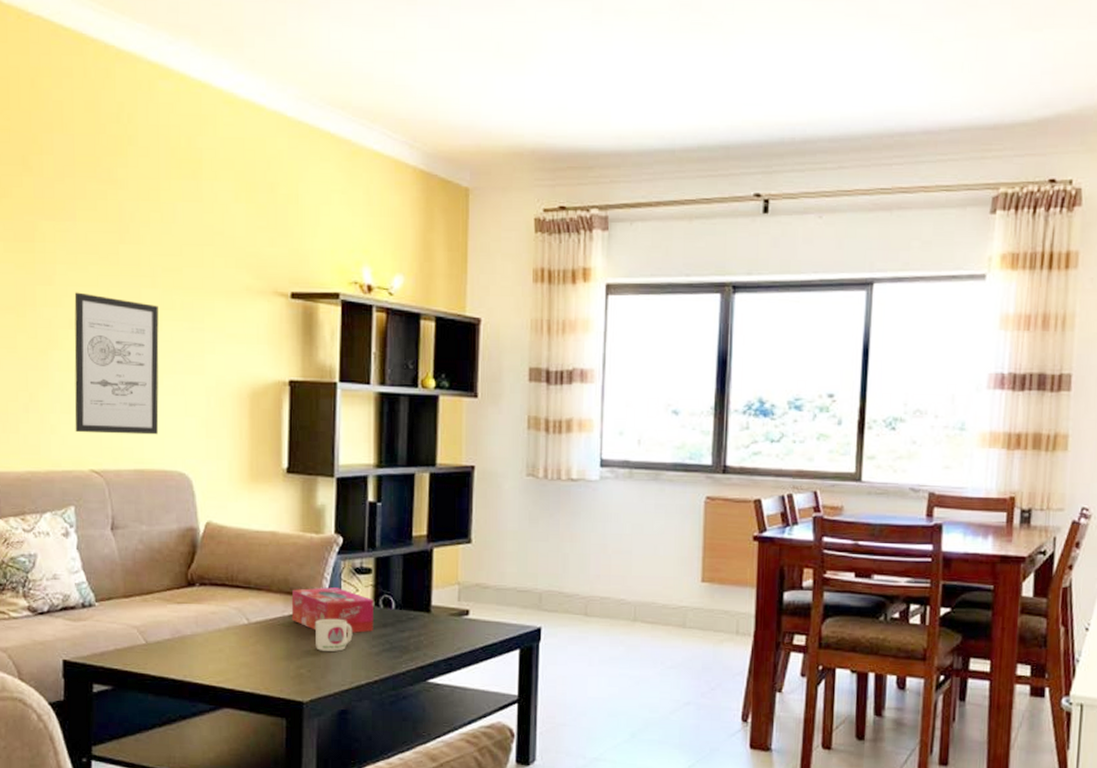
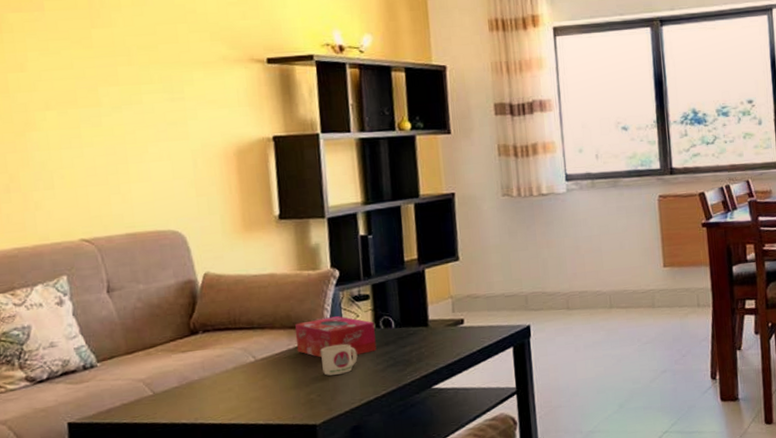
wall art: present [74,292,159,435] -> none [48,76,147,206]

